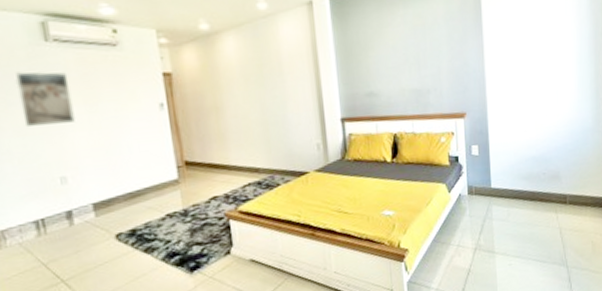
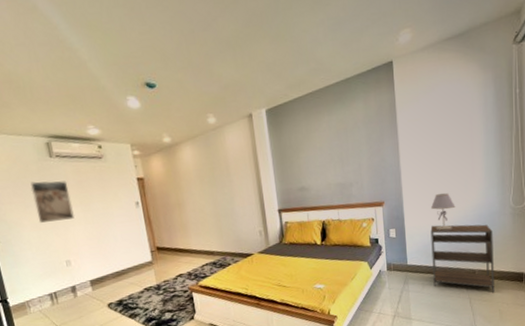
nightstand: none [517,142,587,221] -> present [430,224,495,292]
table lamp: none [518,105,546,149] -> present [430,193,456,231]

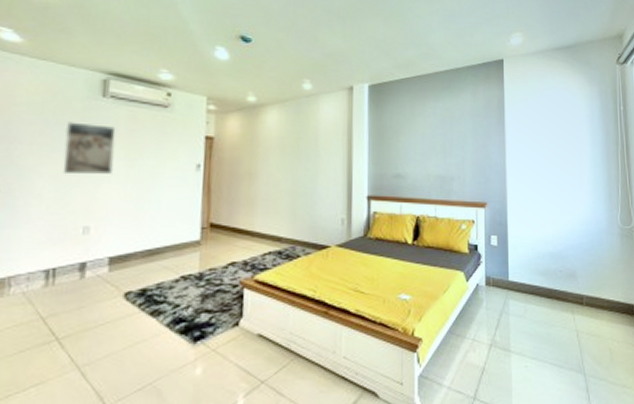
table lamp: present [430,193,456,231] -> none [536,202,562,245]
nightstand: present [430,224,495,292] -> none [535,237,604,325]

